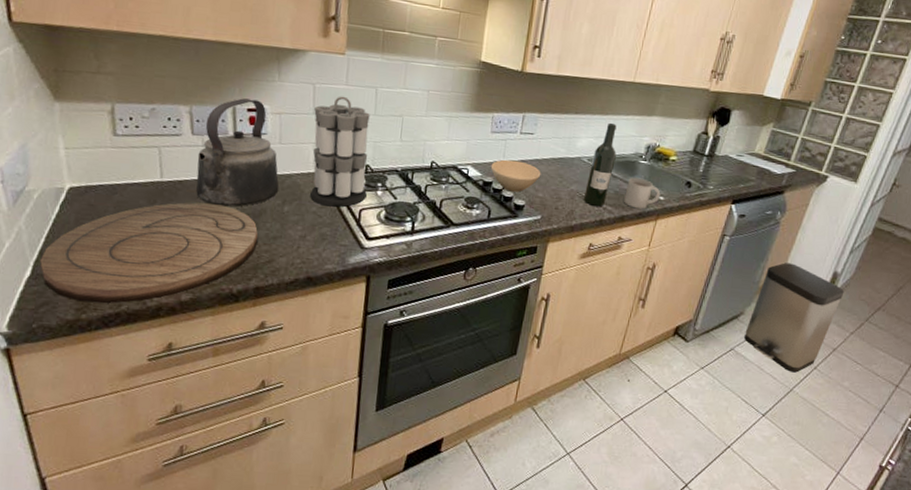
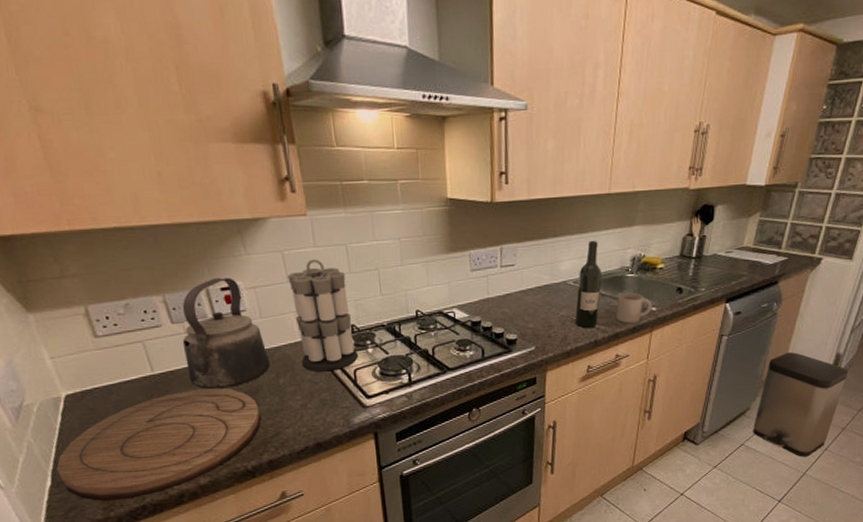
bowl: present [490,159,541,193] -> none [476,295,529,328]

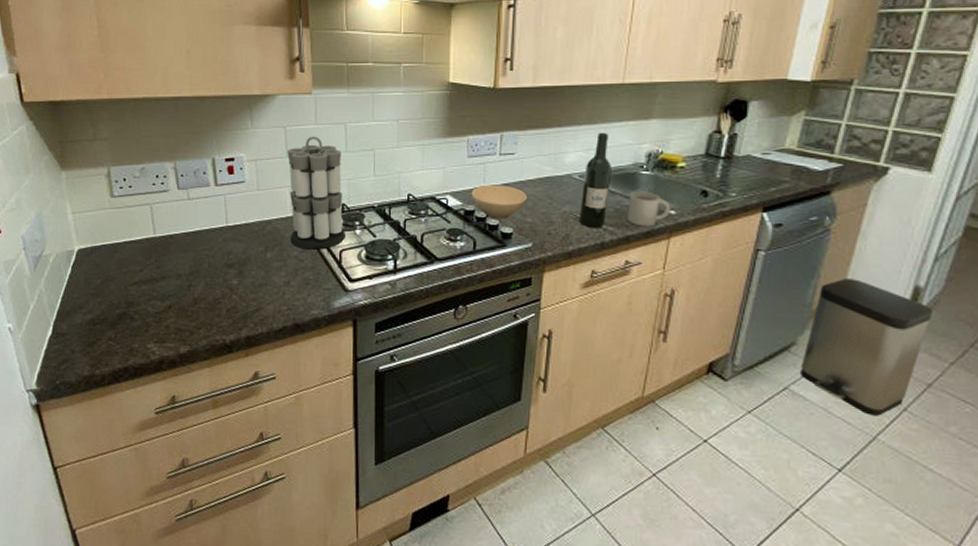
cutting board: present [56,388,261,501] -> none [59,255,245,359]
kettle: present [182,277,271,389] -> none [184,149,261,256]
bowl: none [476,295,529,328] -> present [471,184,528,219]

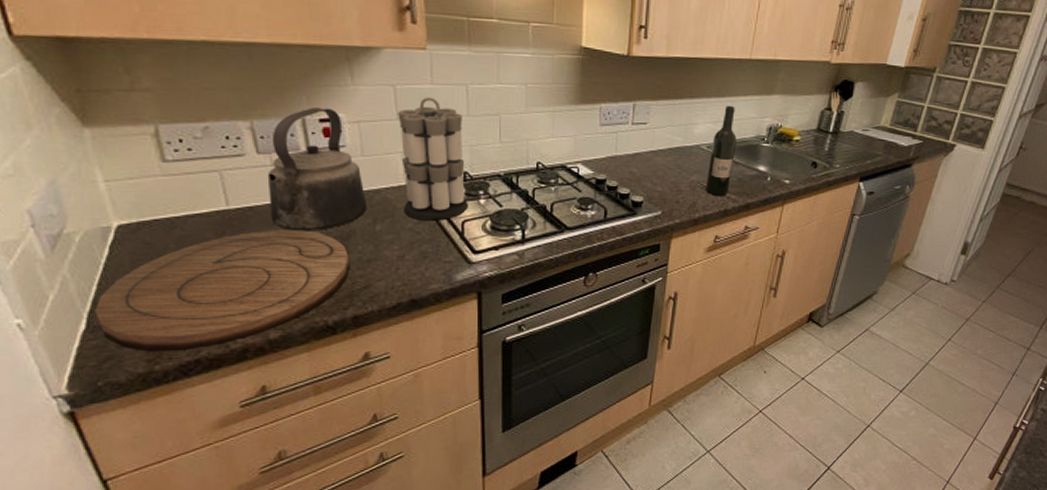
cutting board: none [59,255,245,359] -> present [95,230,350,352]
kettle: none [184,149,261,256] -> present [267,107,368,230]
bowl: present [471,184,528,219] -> none [603,154,658,188]
mug: present [626,191,671,227] -> none [747,162,786,195]
pedal bin: present [800,278,933,416] -> none [879,237,975,346]

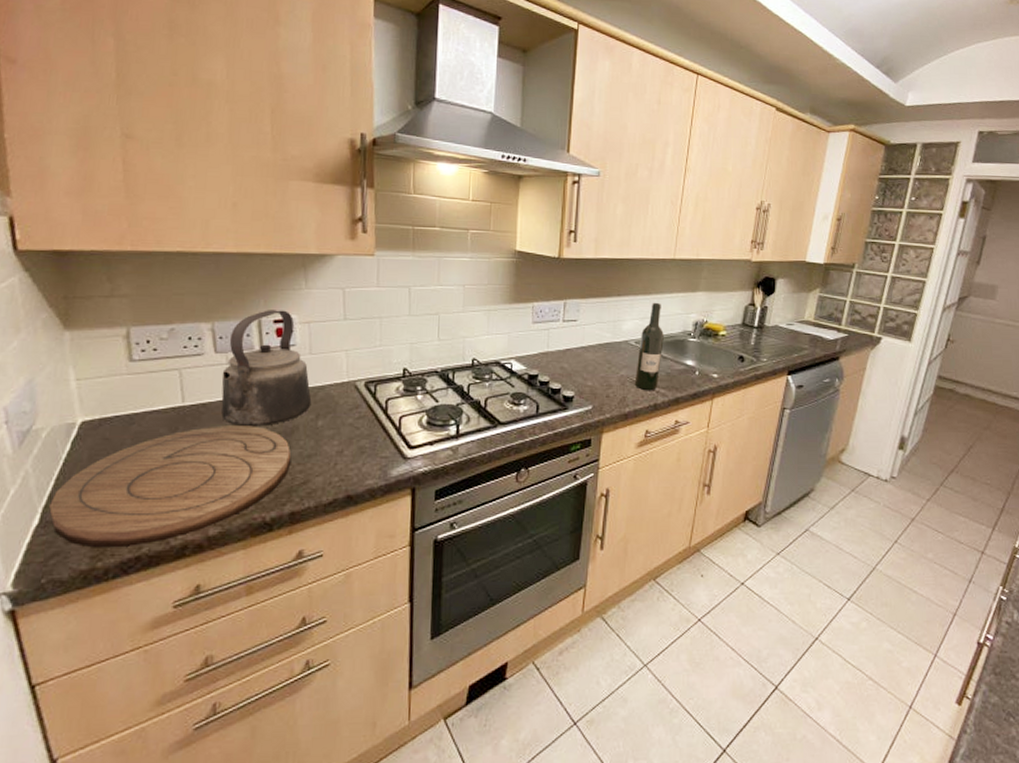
spice rack: present [398,97,468,221] -> none [345,298,406,416]

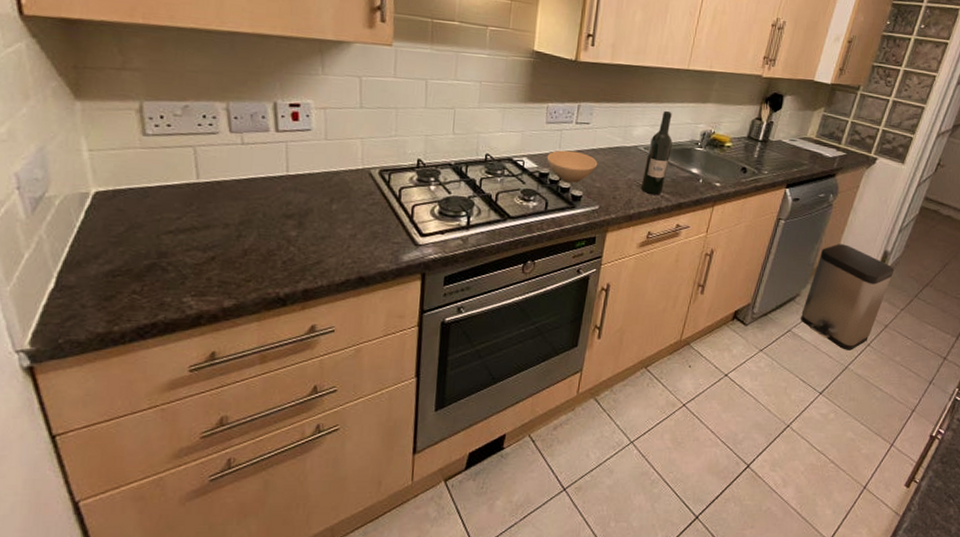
cutting board: present [49,425,291,548] -> none [64,204,306,314]
kettle: present [221,310,312,426] -> none [236,93,326,207]
bowl: none [535,350,588,383] -> present [546,150,598,183]
pedal bin: none [818,432,915,549] -> present [801,244,895,350]

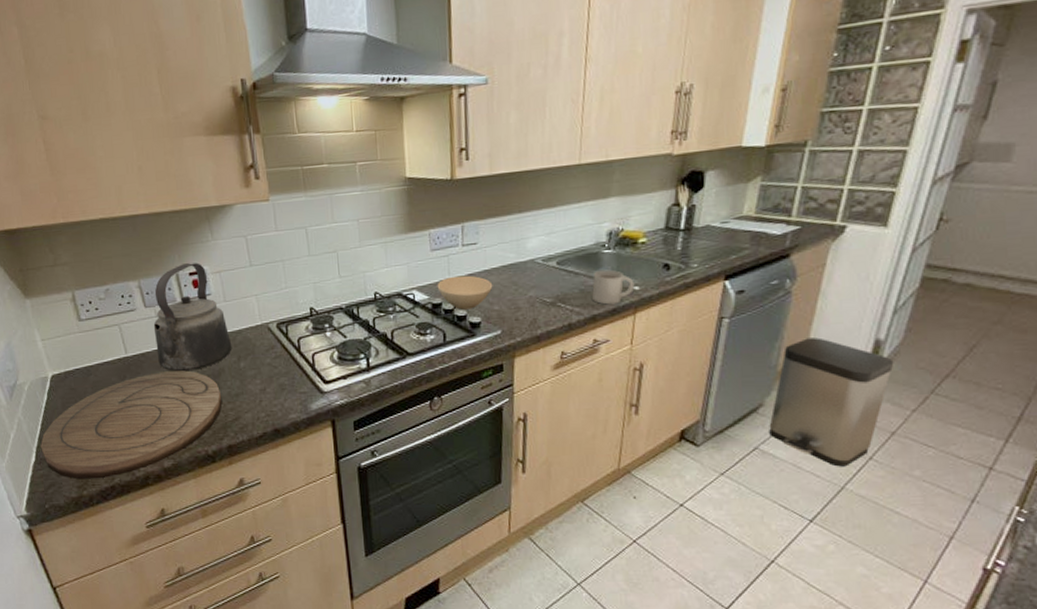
cutting board: none [64,204,306,314] -> present [40,370,223,480]
kettle: none [236,93,326,207] -> present [153,262,232,371]
wine bottle: present [640,110,672,195] -> none [544,214,575,311]
mug: none [680,164,717,196] -> present [591,269,635,305]

